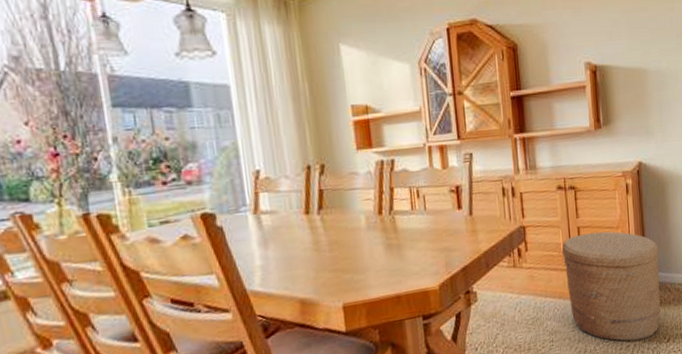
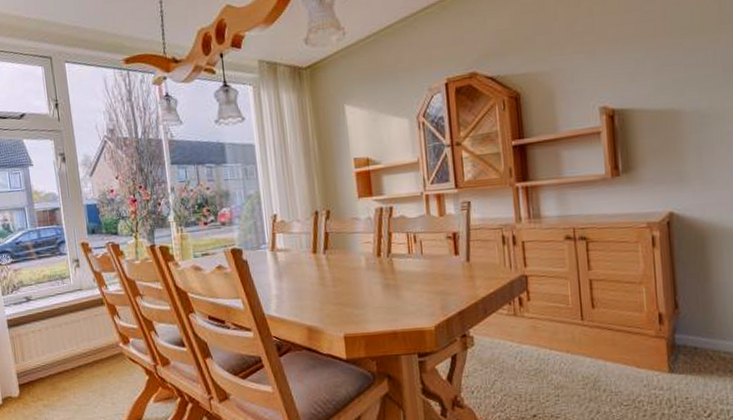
woven basket: present [561,231,661,342] -> none [570,286,699,410]

